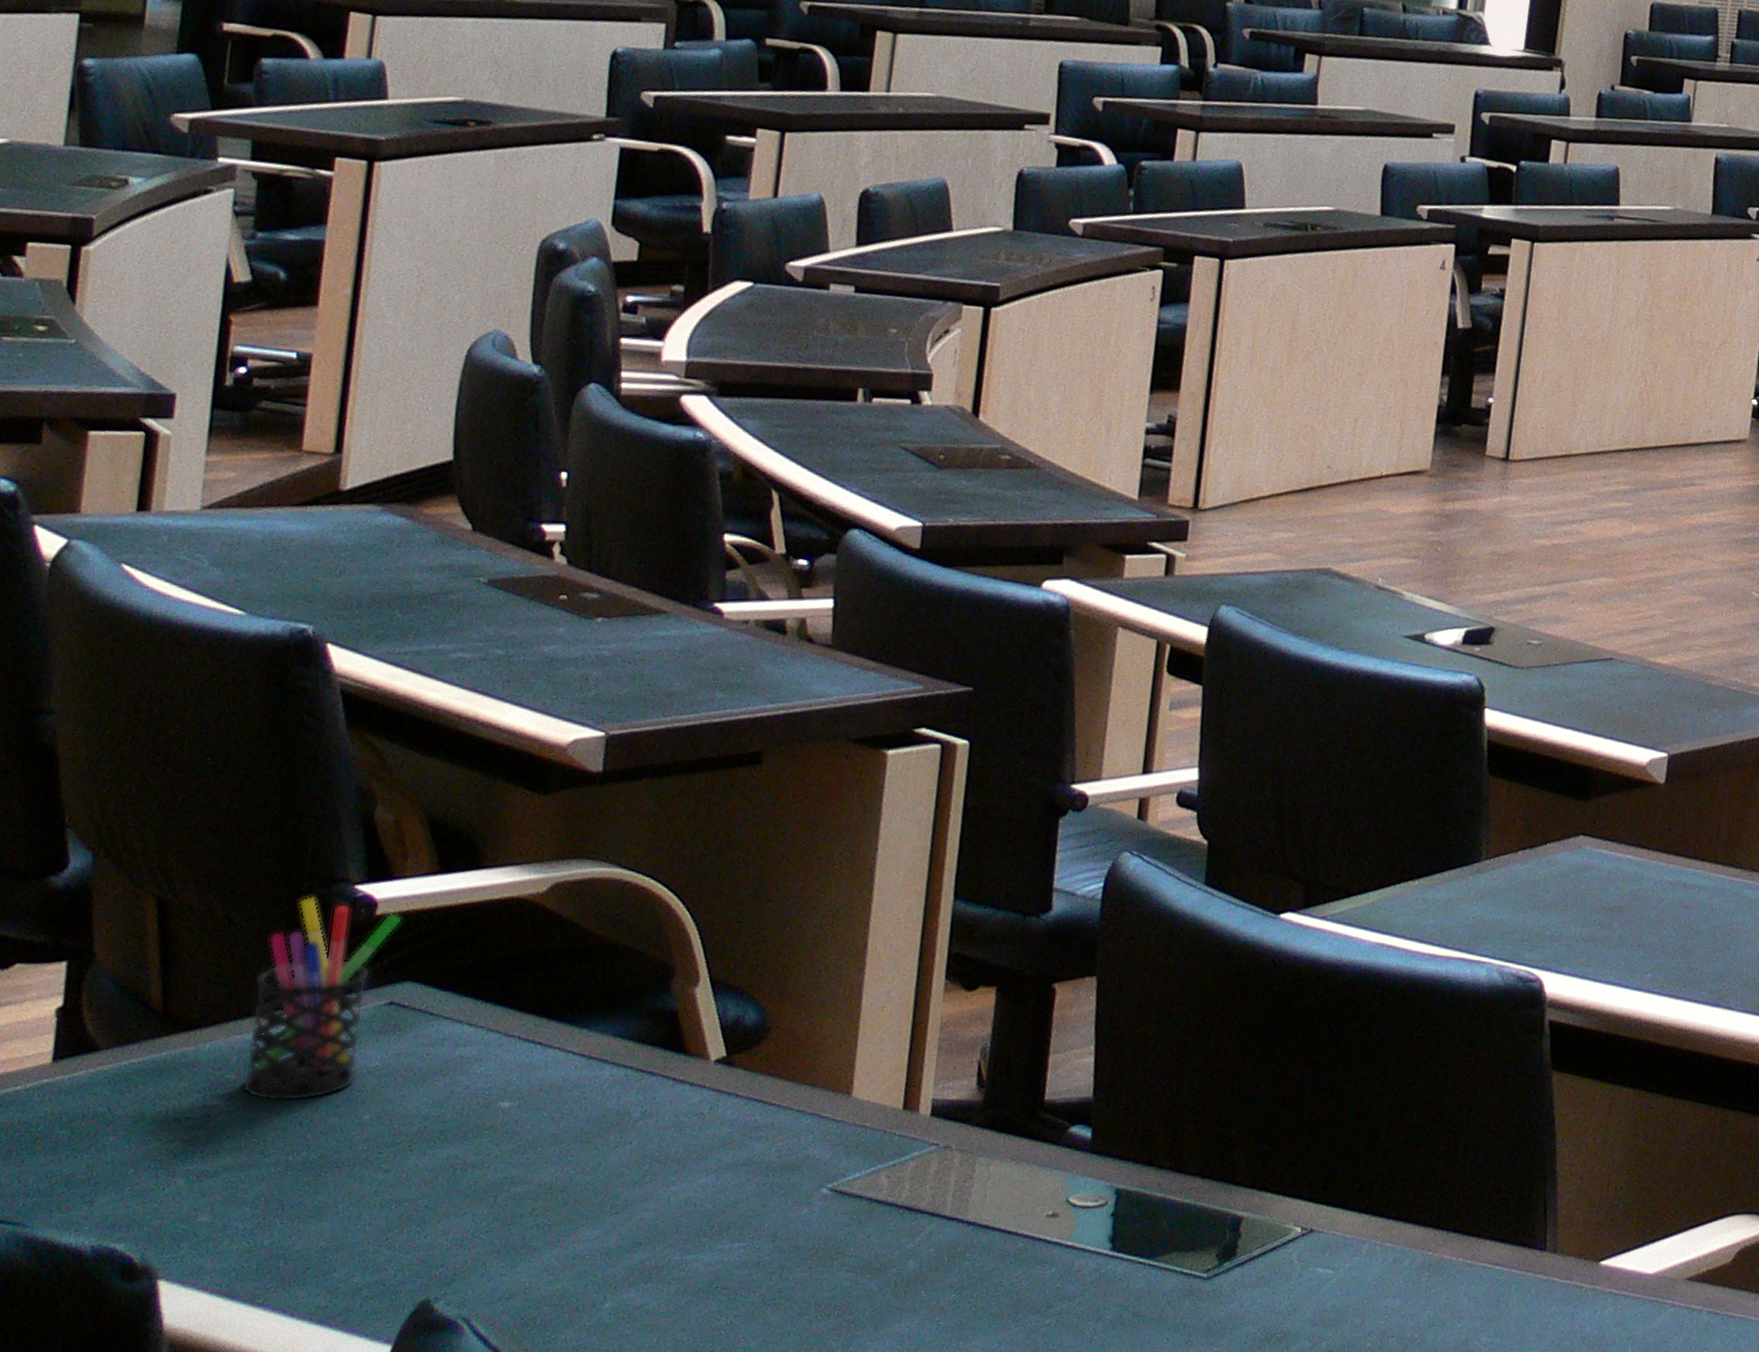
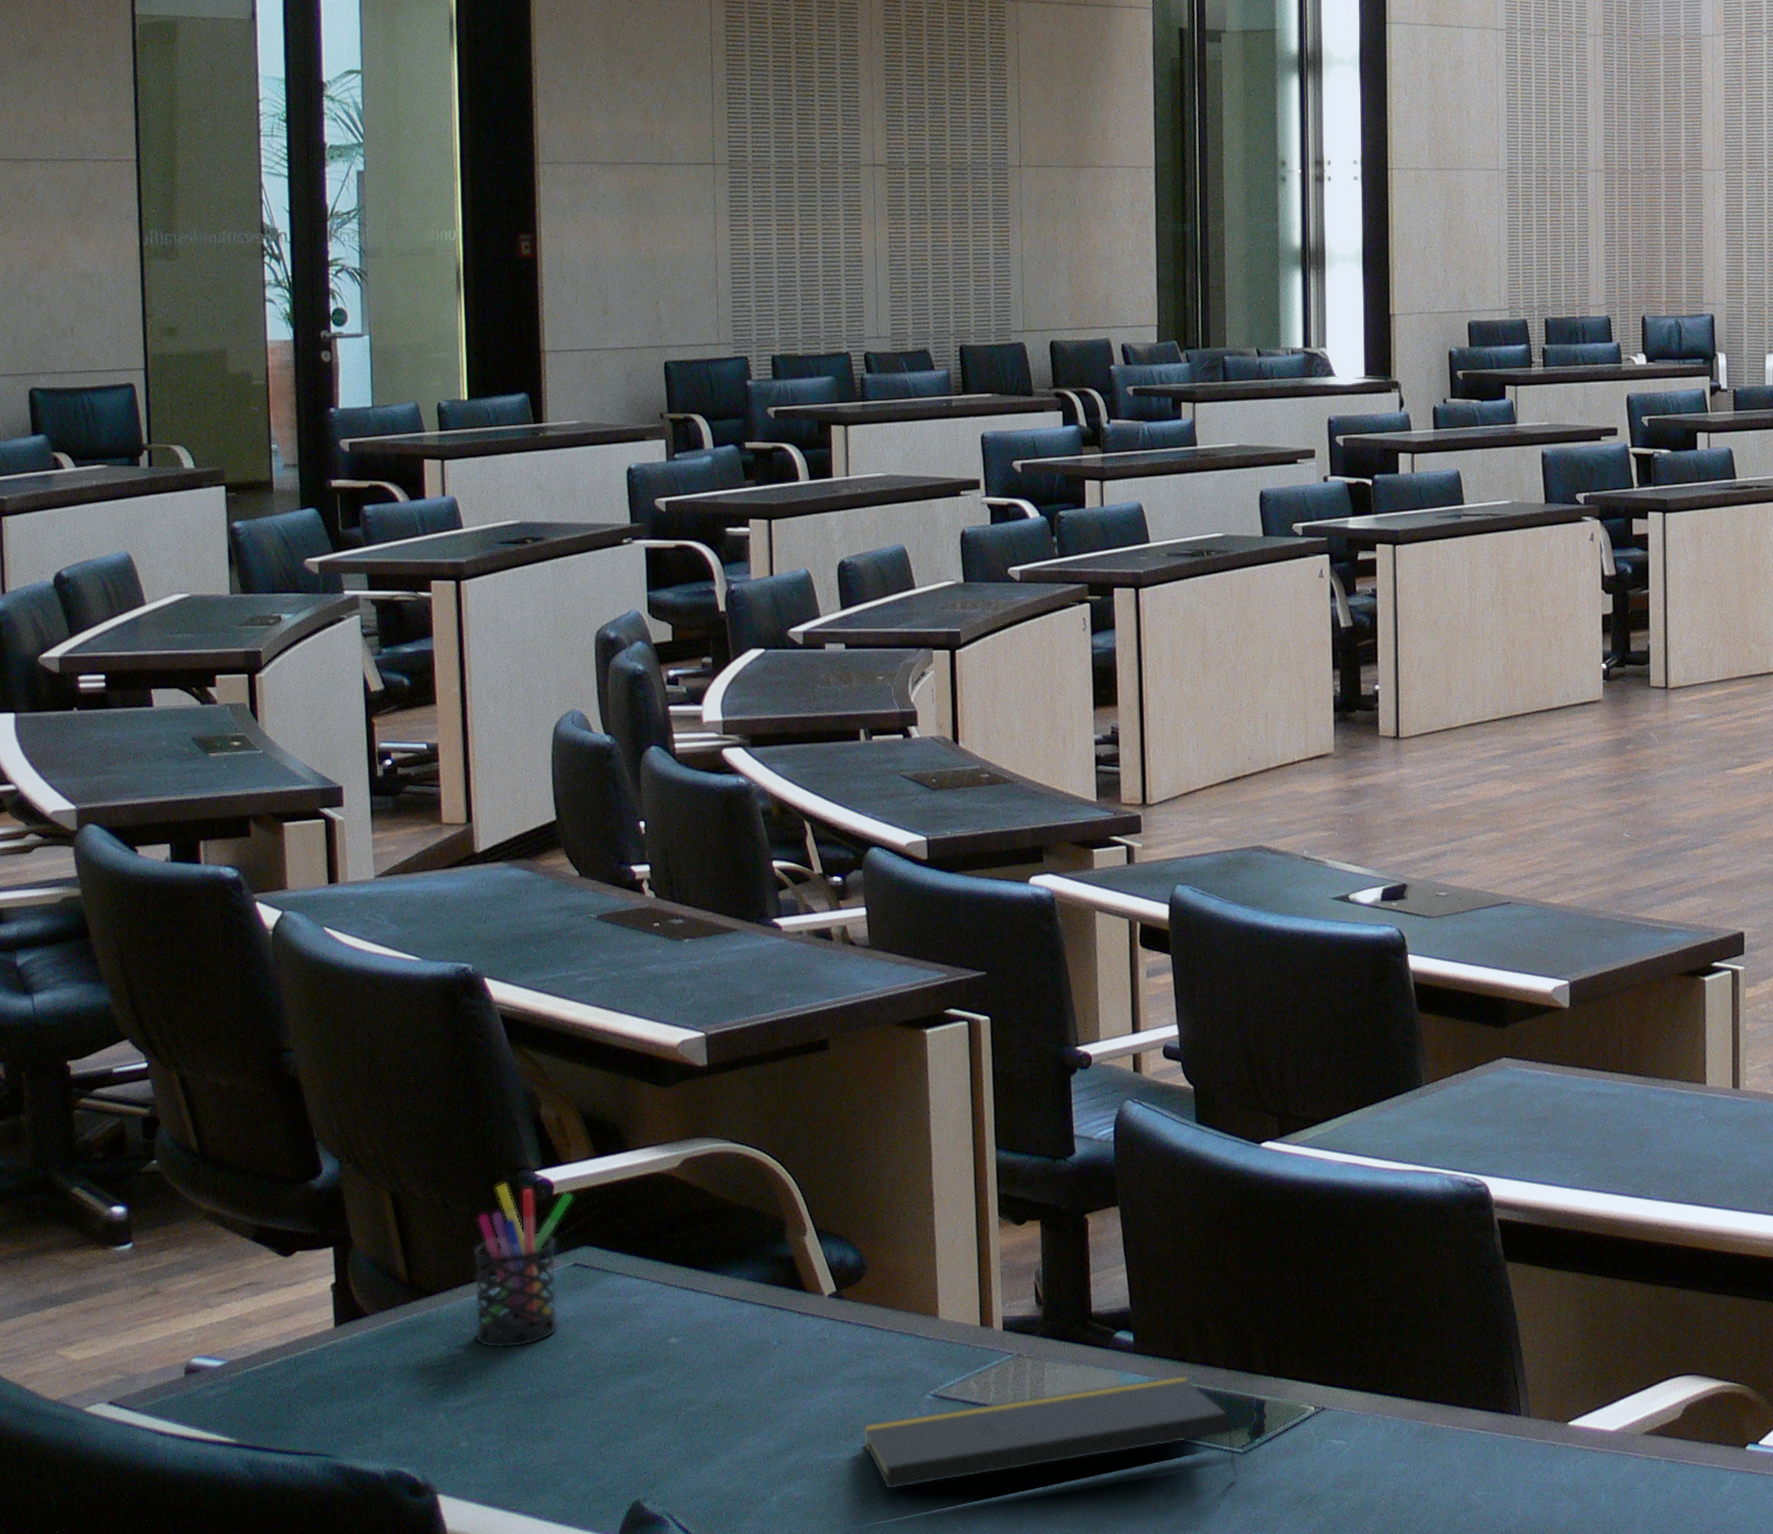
notepad: none [733,1181,1198,1305] -> present [863,1375,1238,1490]

